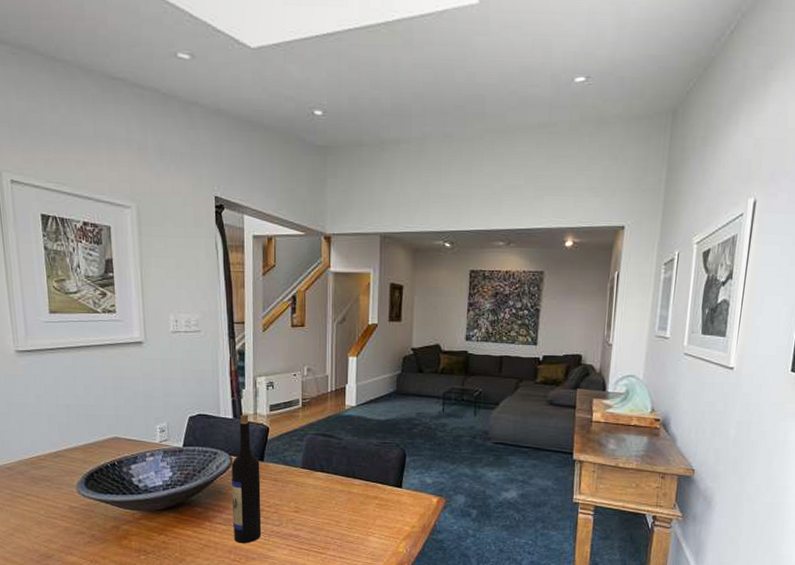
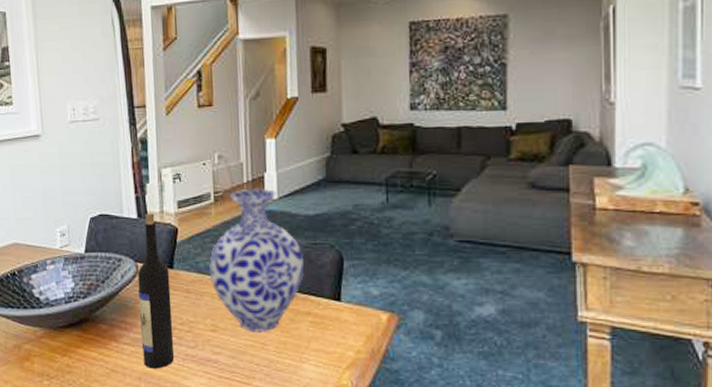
vase: none [294,397,375,514] -> present [208,188,305,334]

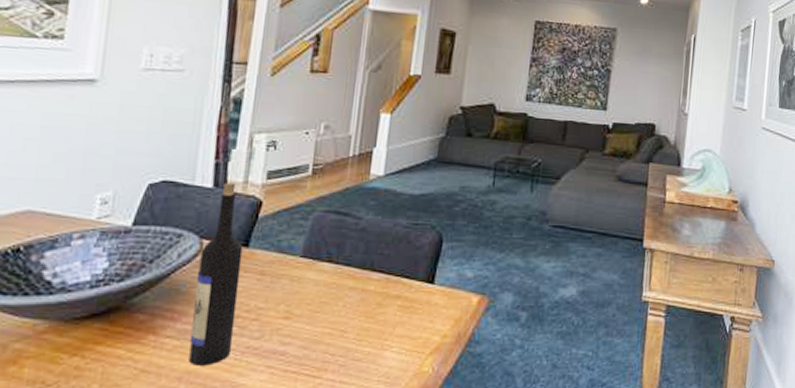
vase: present [208,188,305,334] -> none [292,163,403,320]

